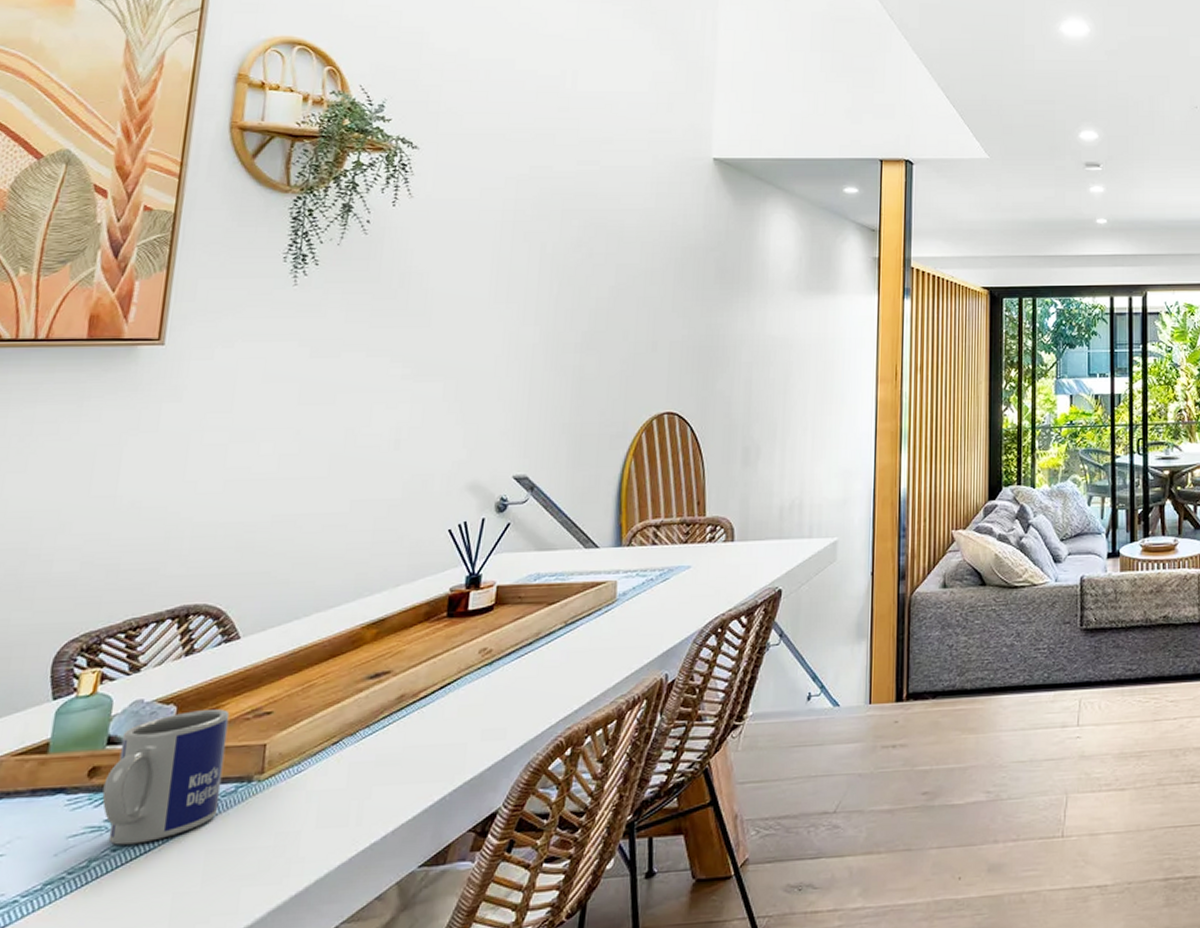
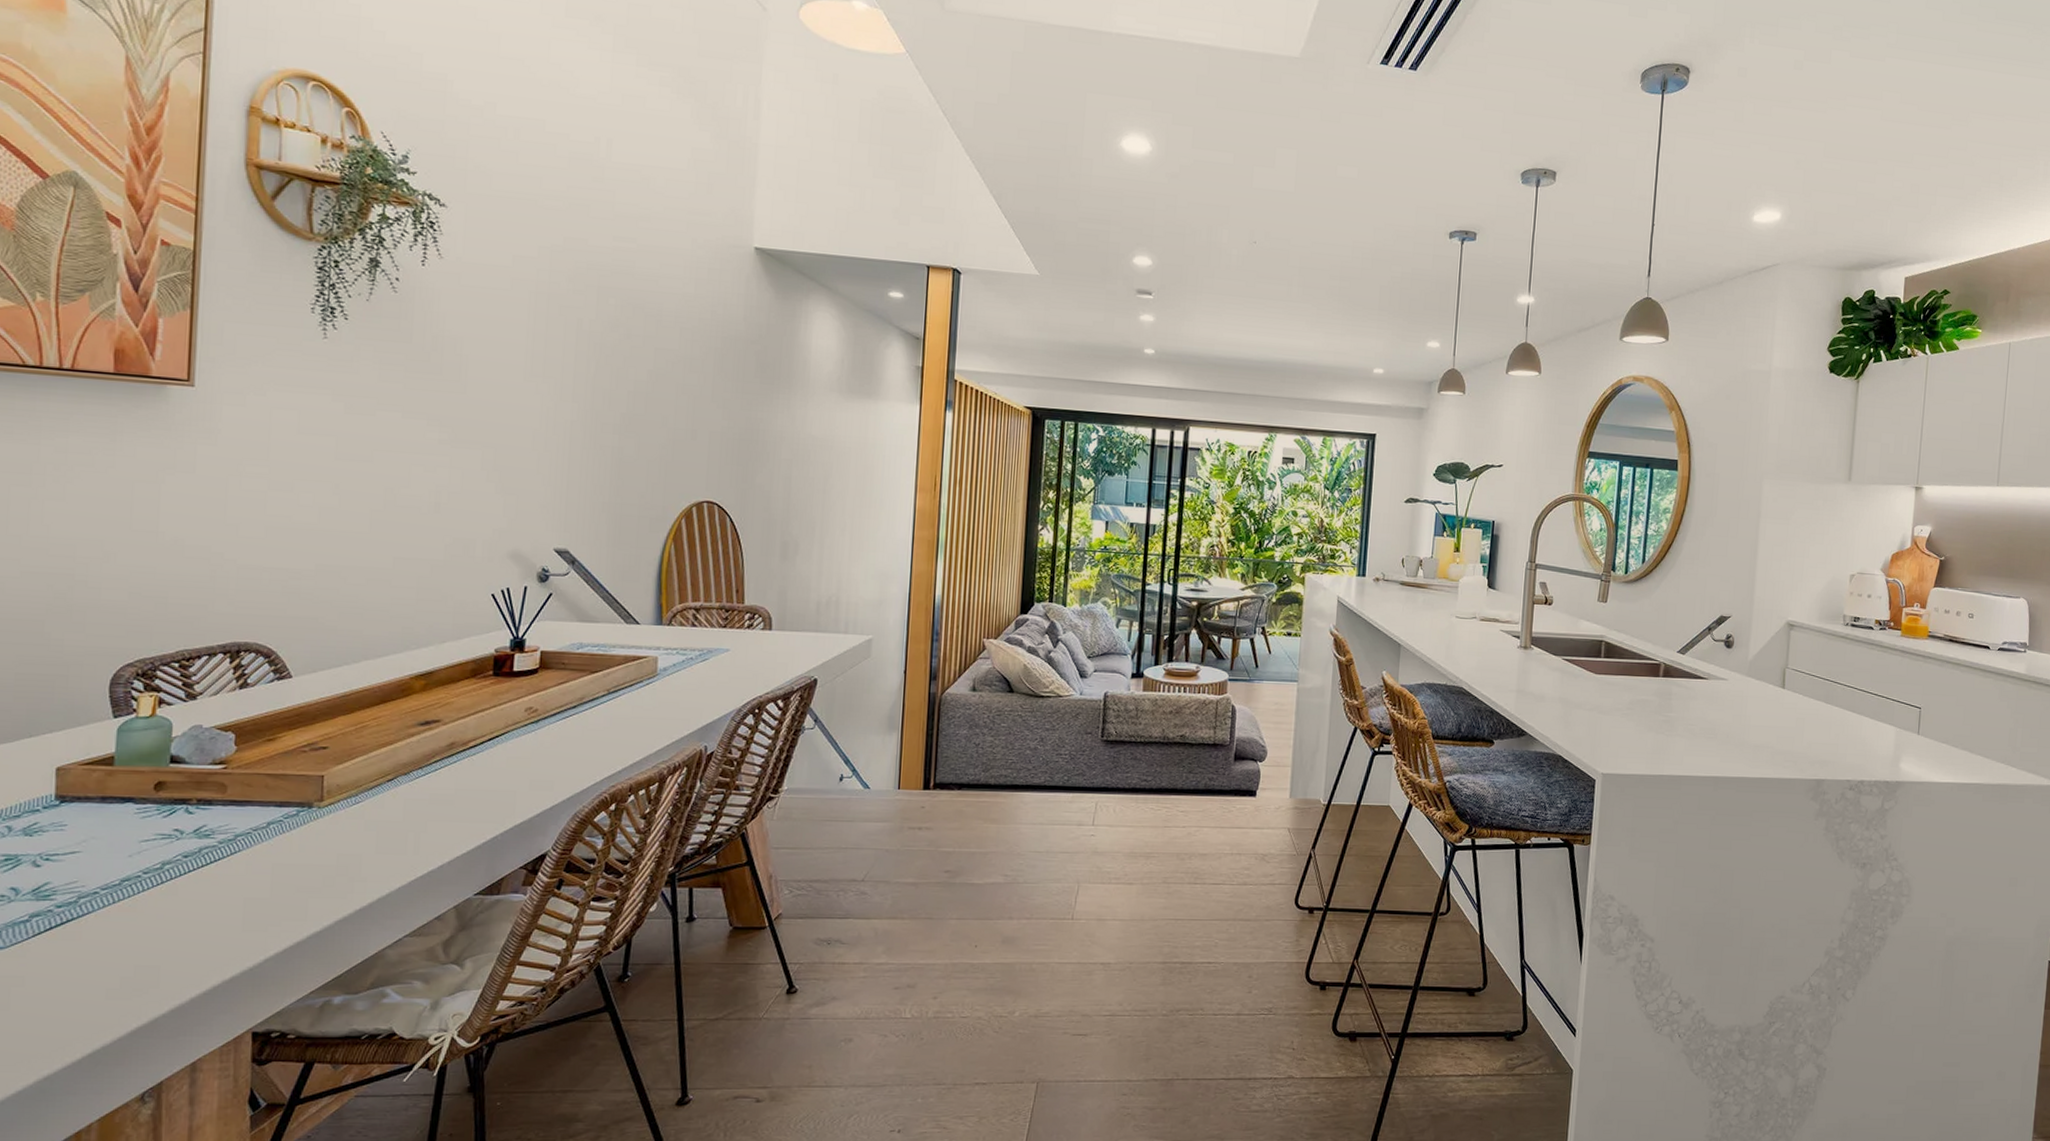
mug: present [102,709,230,845] -> none [169,739,287,853]

